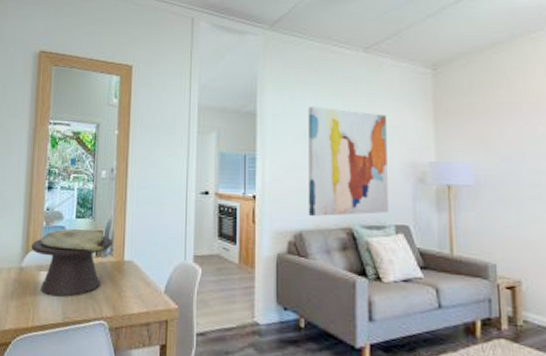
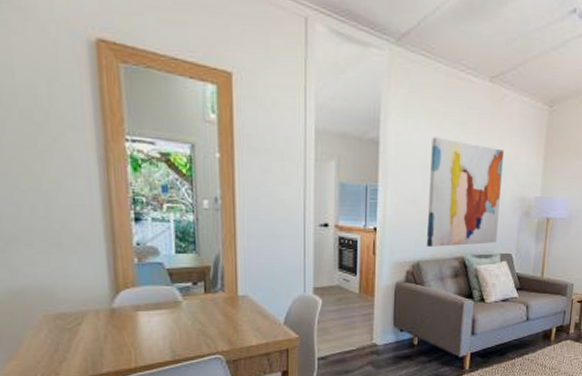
decorative bowl: present [31,228,112,297] -> none [122,264,223,336]

